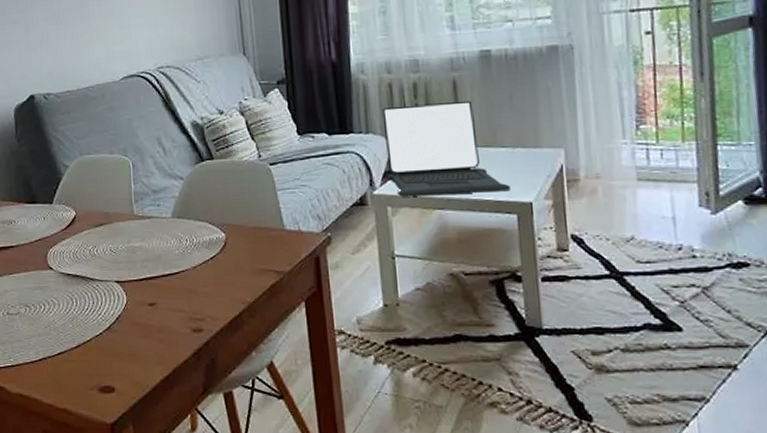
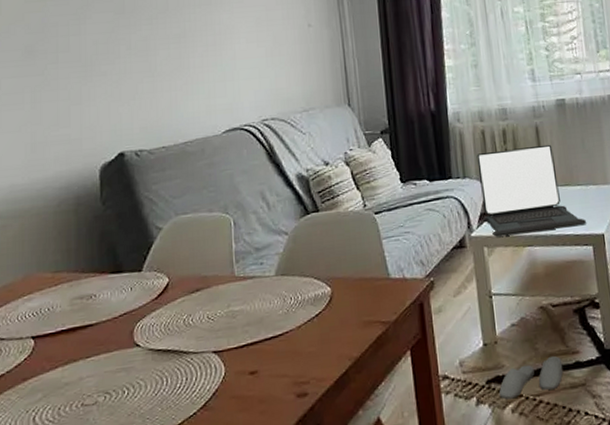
slippers: none [399,325,474,363] -> present [498,355,563,400]

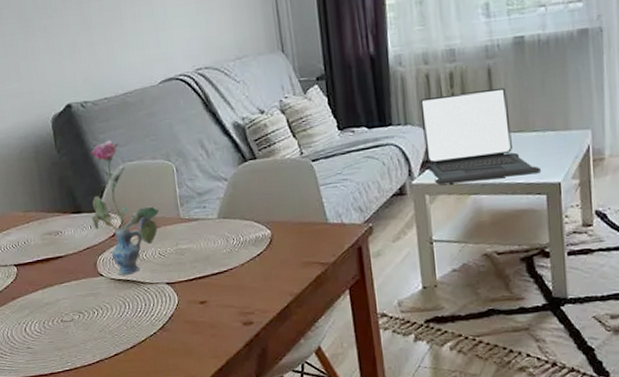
vase: none [133,191,211,346] -> present [90,140,159,277]
slippers: present [498,355,563,400] -> none [437,300,506,338]

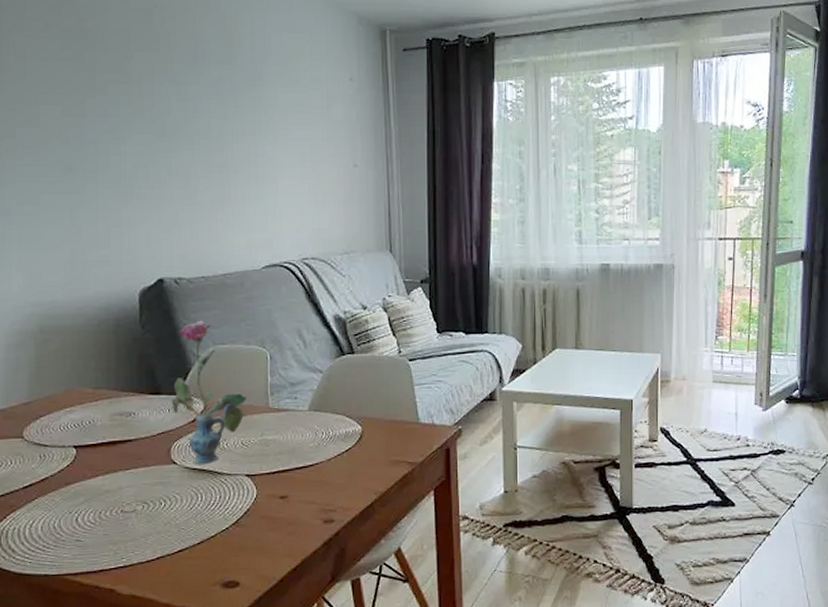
laptop: present [419,87,541,185] -> none [515,308,616,393]

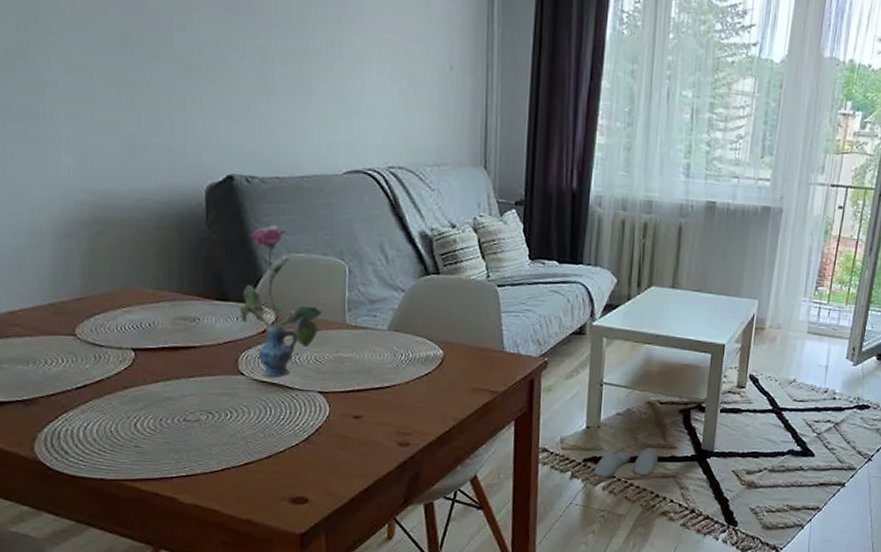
slippers: none [514,507,578,543] -> present [593,447,659,479]

